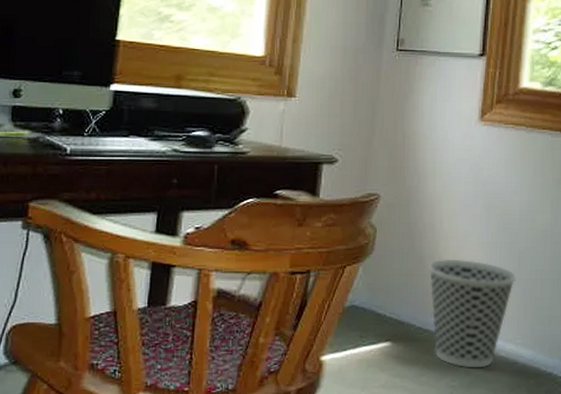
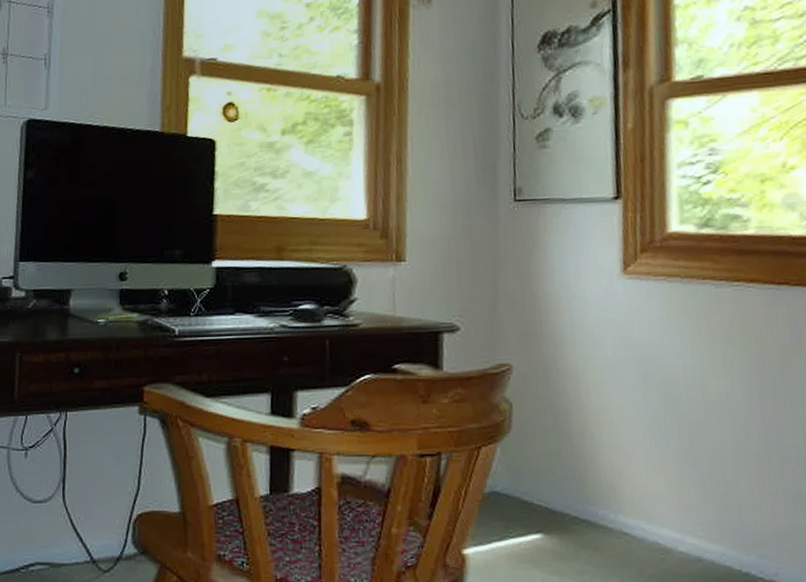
wastebasket: present [428,259,516,368] -> none [578,436,689,566]

